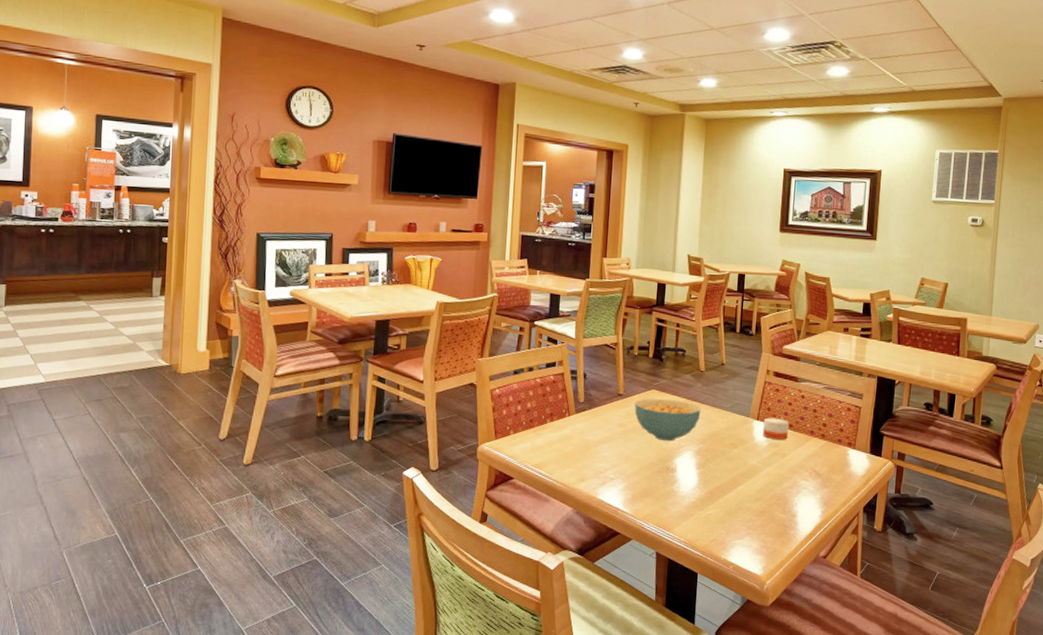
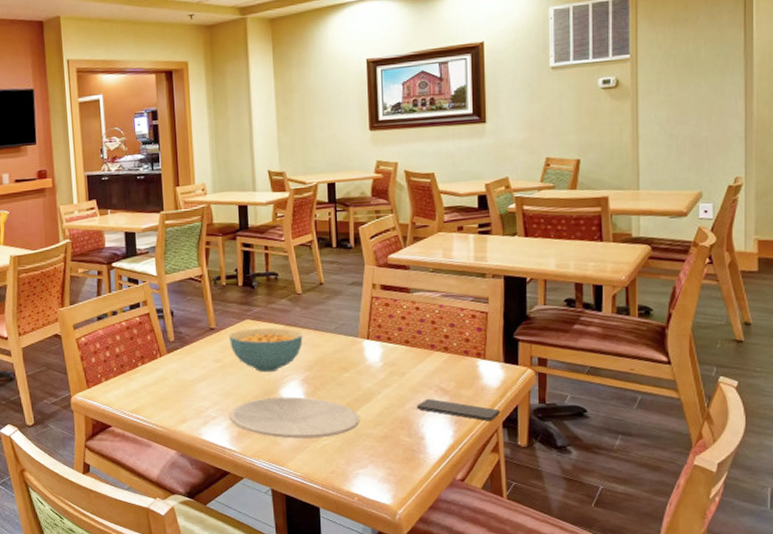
plate: none [626,465,743,508] -> present [230,396,360,439]
candle: present [763,417,790,440] -> none [375,333,406,358]
smartphone: none [792,479,862,505] -> present [416,398,500,422]

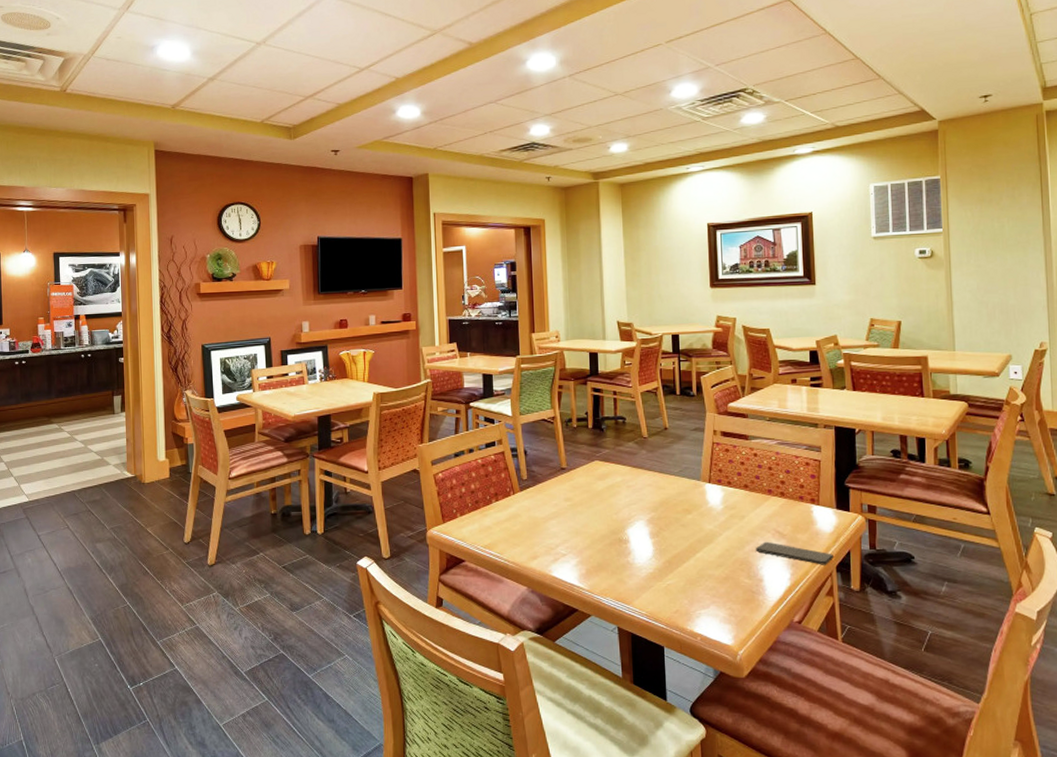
cereal bowl: present [229,328,303,373] -> none [579,469,649,512]
plate: present [230,396,360,439] -> none [579,536,702,578]

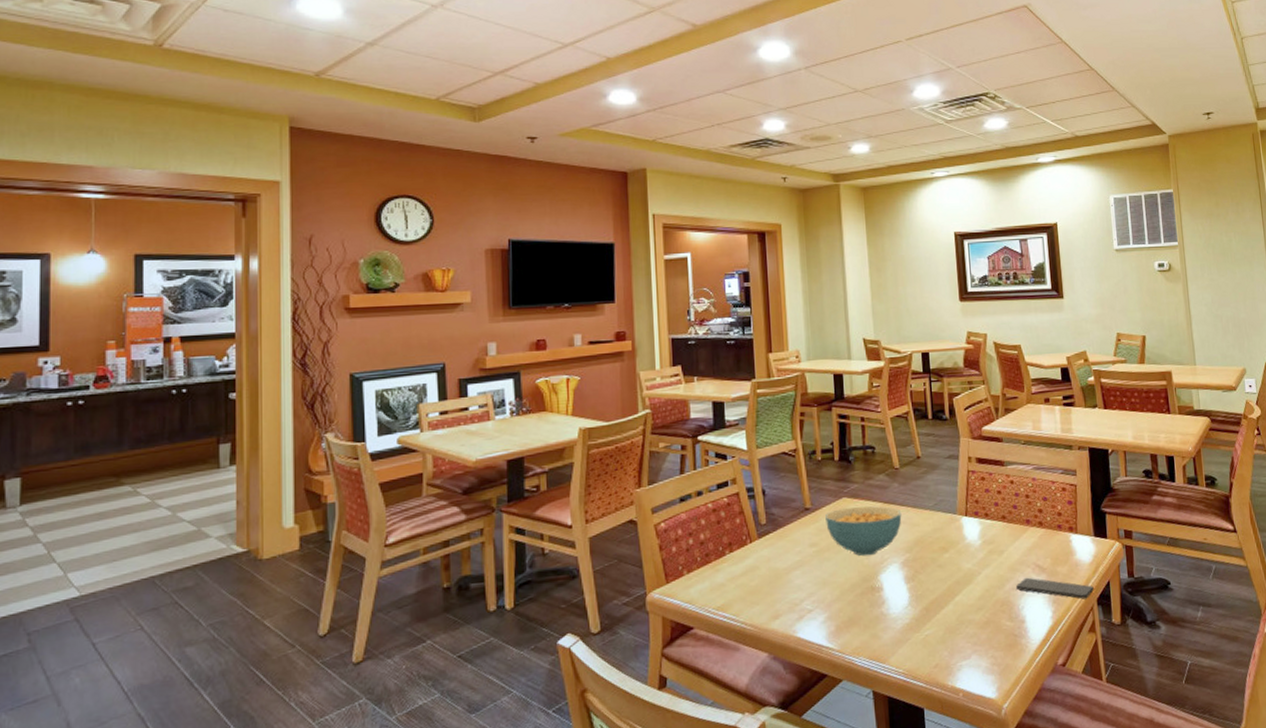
cereal bowl: none [579,469,649,512] -> present [825,506,902,557]

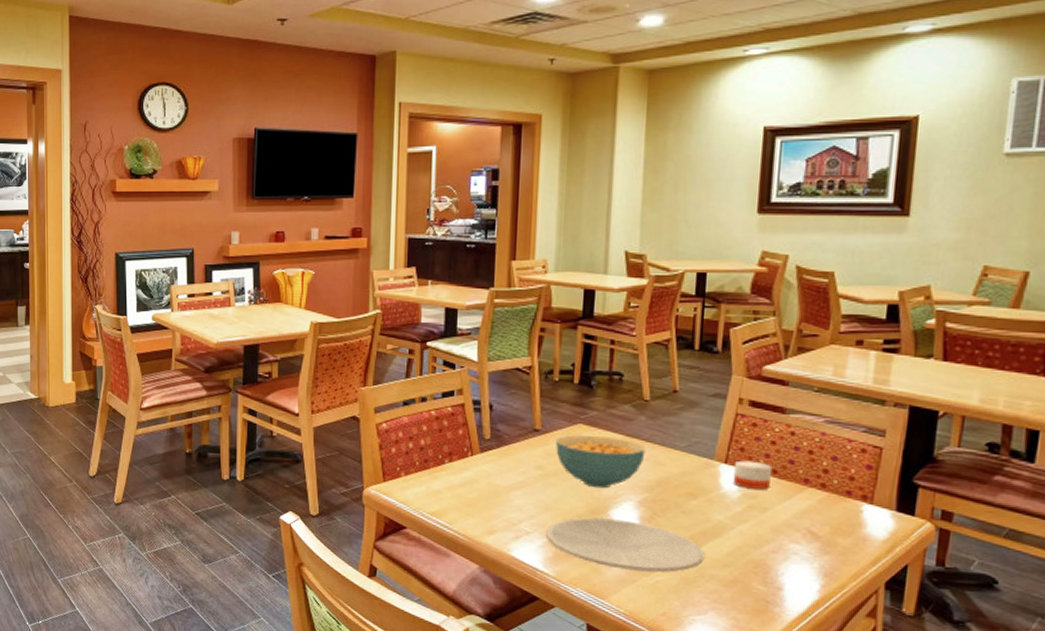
plate: none [827,582,962,631] -> present [546,517,705,573]
candle: none [973,509,1003,536] -> present [734,459,773,490]
smartphone: present [1015,577,1094,599] -> none [776,542,884,580]

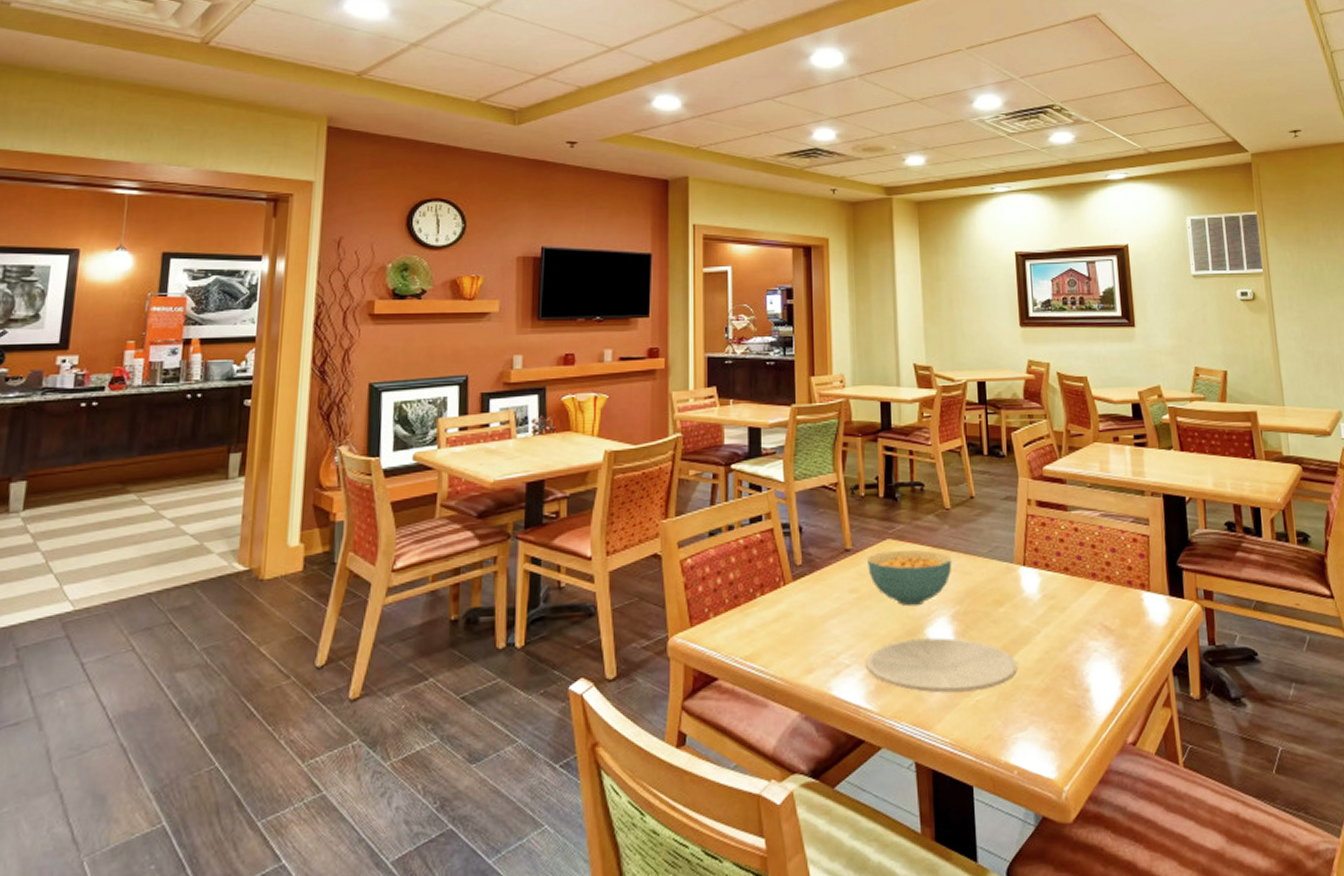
candle: present [734,459,773,490] -> none [1032,559,1066,589]

